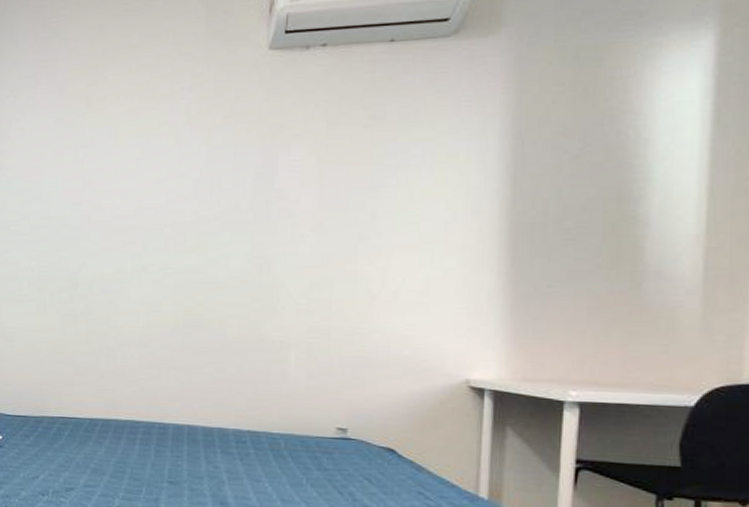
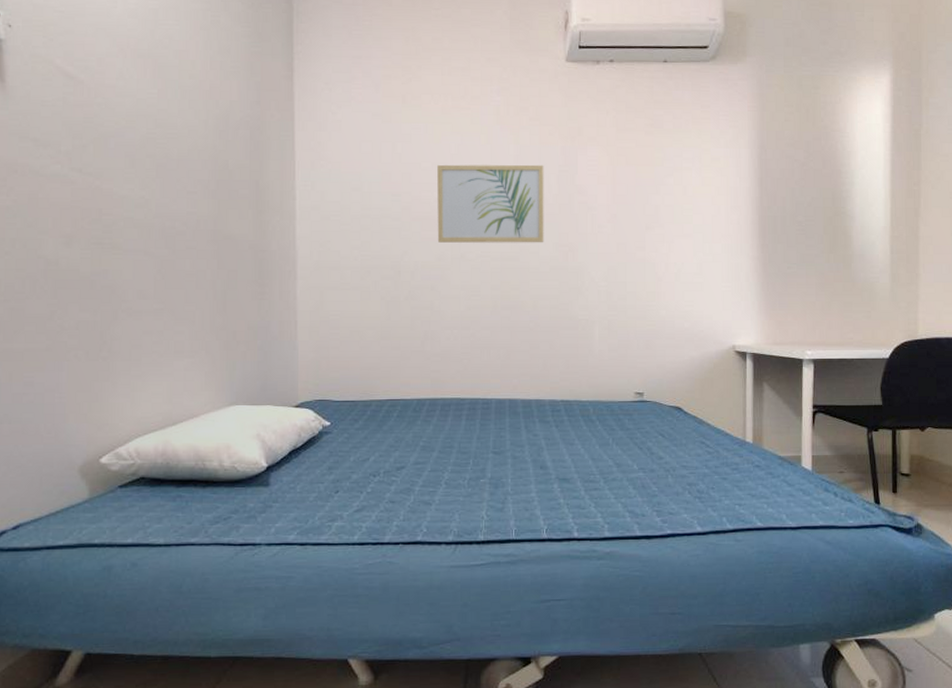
wall art: none [117,167,239,255] -> present [437,164,544,243]

